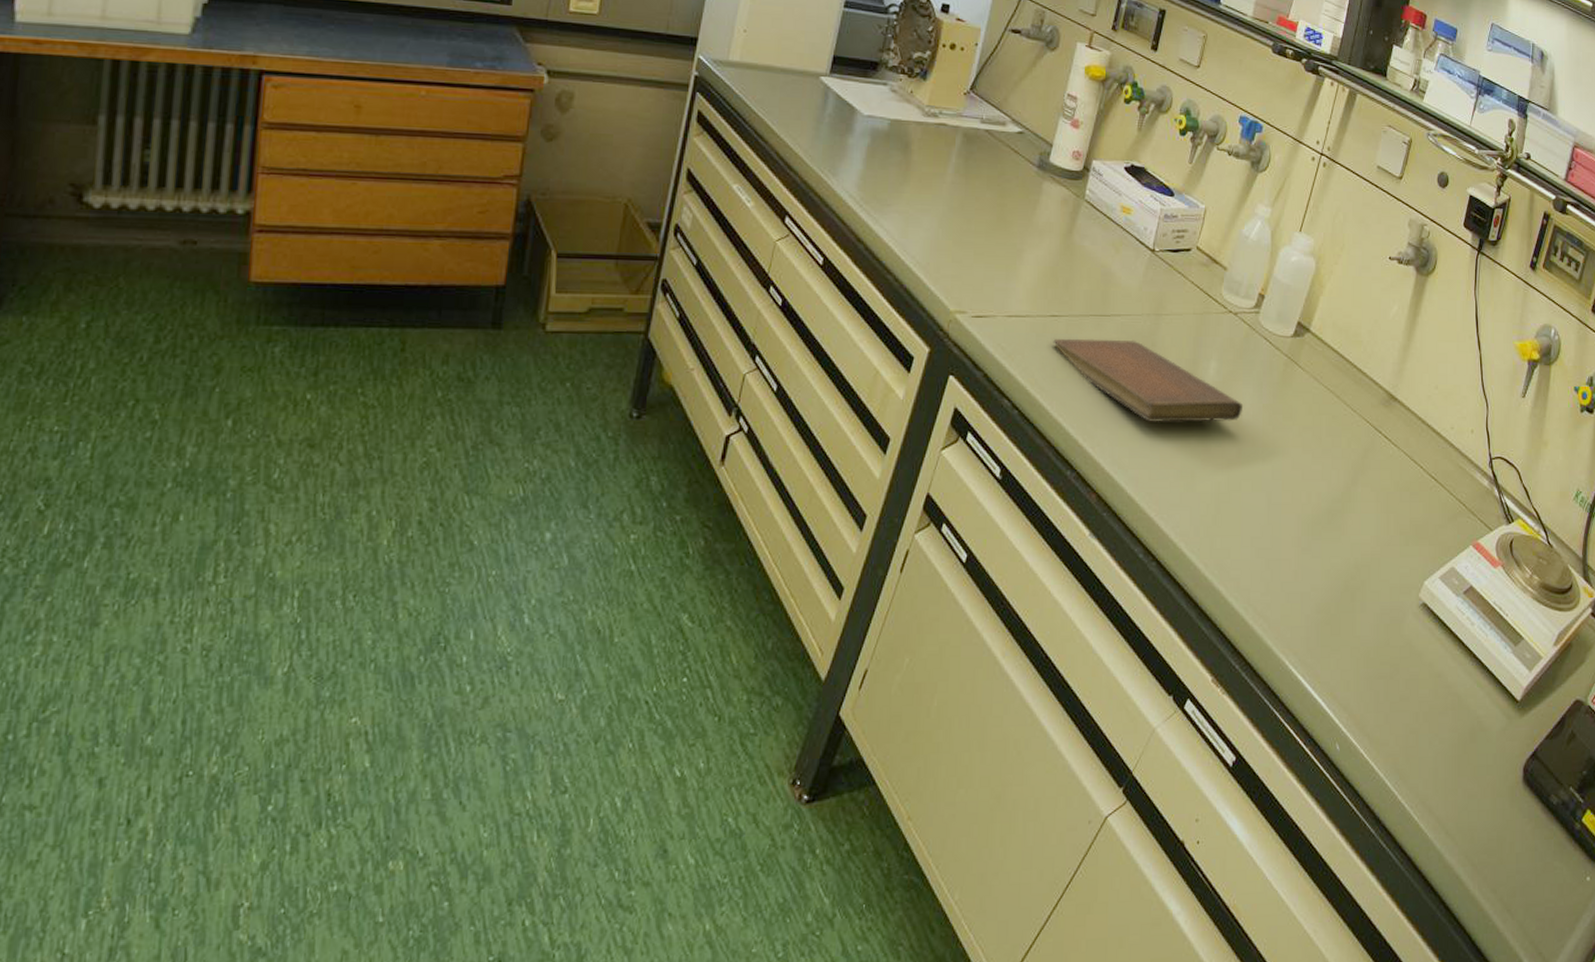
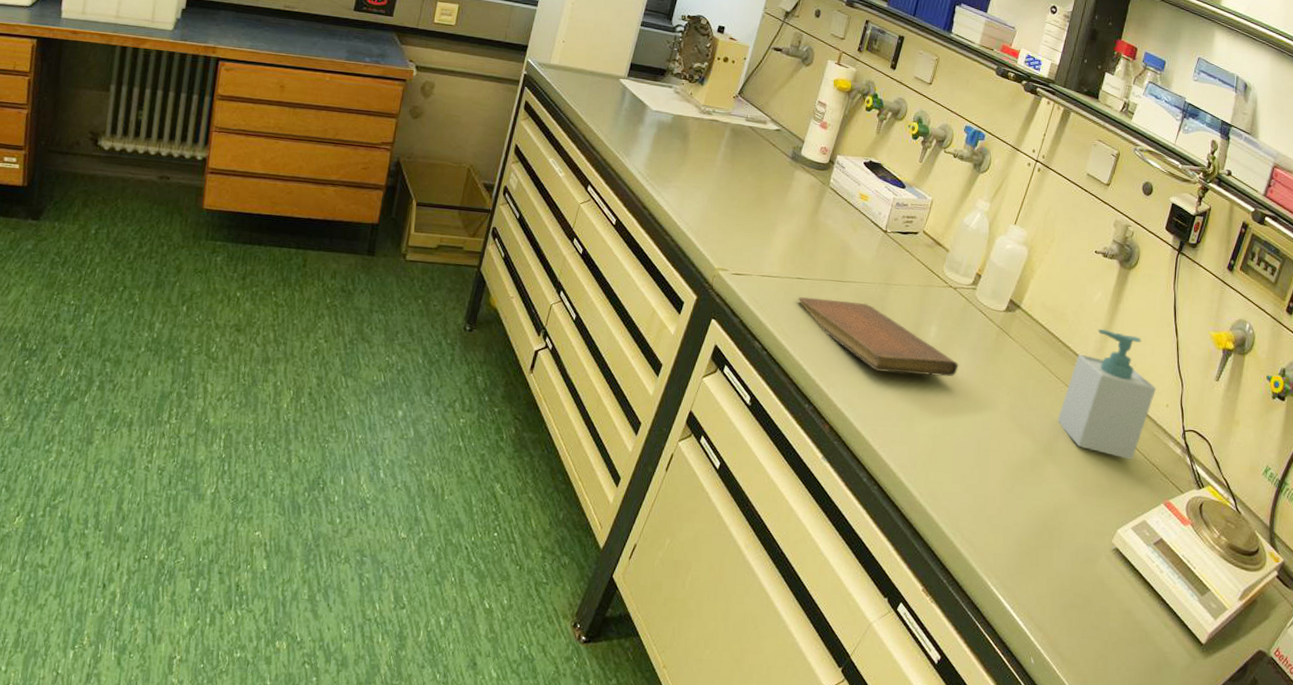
soap bottle: none [1355,349,1460,498] -> present [1057,329,1157,460]

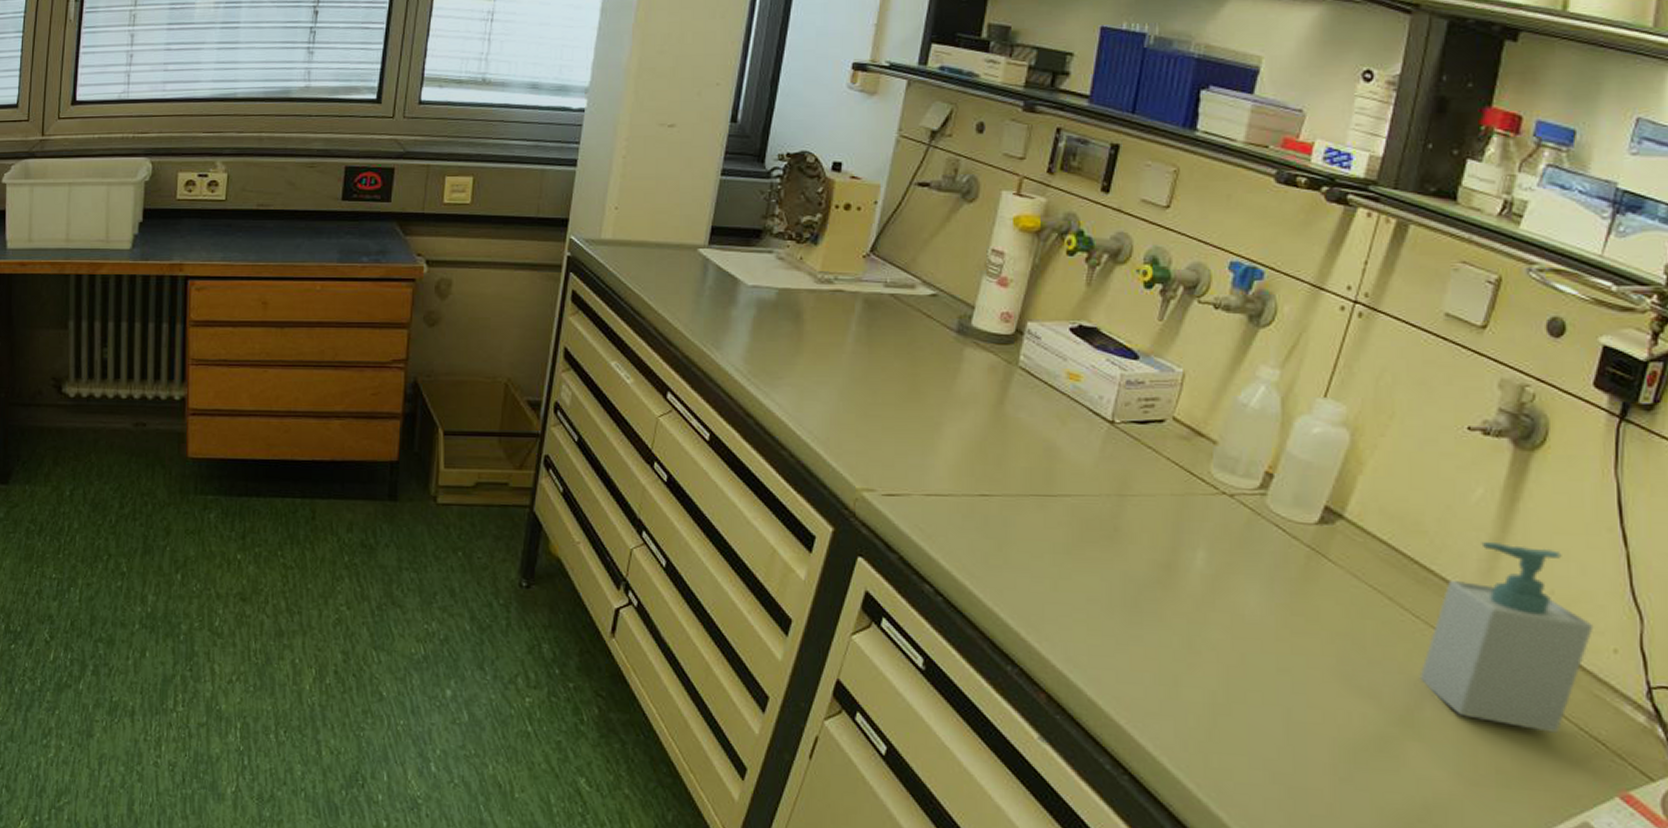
notebook: present [798,297,959,377] -> none [984,520,1247,621]

